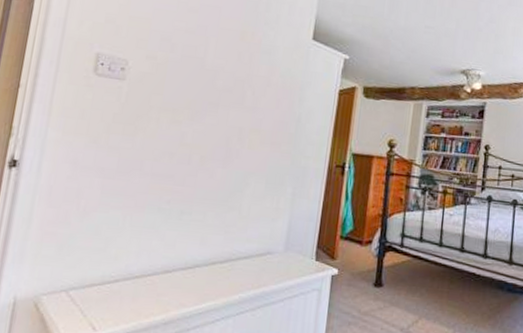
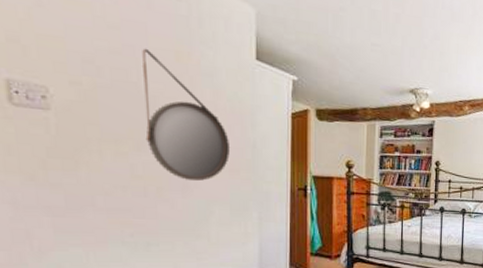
home mirror: none [200,28,276,152] -> present [142,48,231,181]

